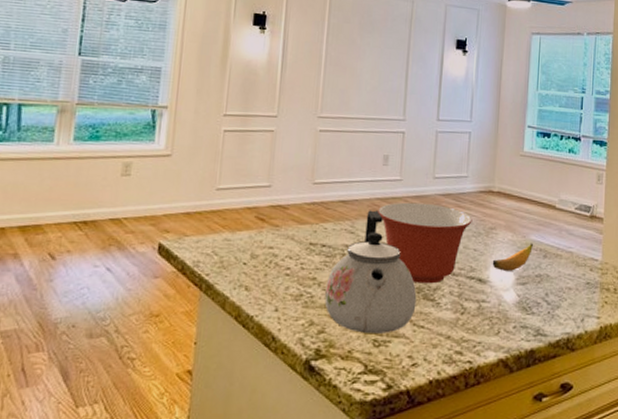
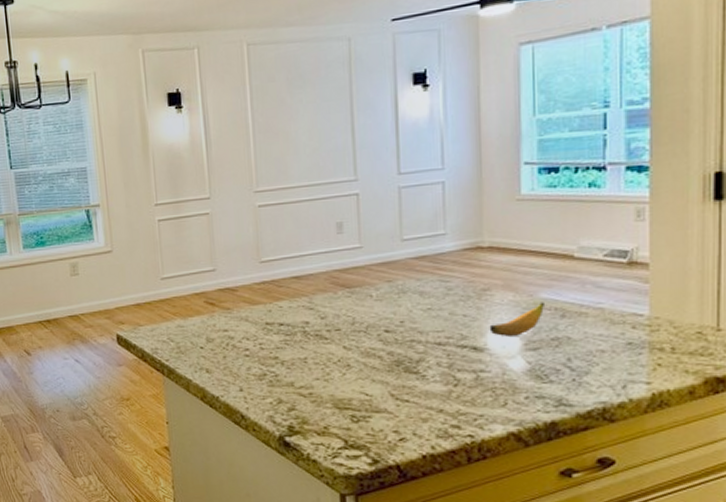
kettle: present [324,210,417,333] -> none [290,283,397,409]
mixing bowl: present [378,202,472,284] -> none [338,269,458,356]

